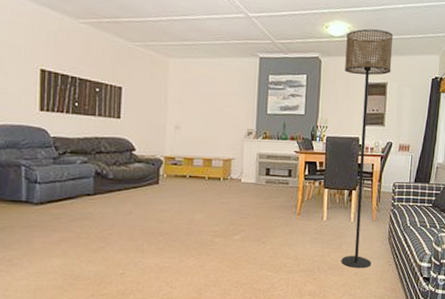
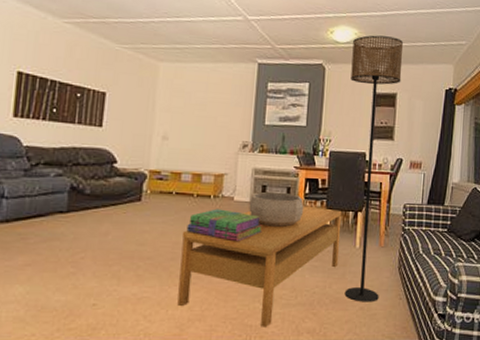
coffee table: none [195,185,338,291] -> present [177,205,342,327]
stack of books: none [200,189,268,218] -> present [186,209,263,242]
decorative bowl: none [255,174,304,204] -> present [249,191,304,227]

